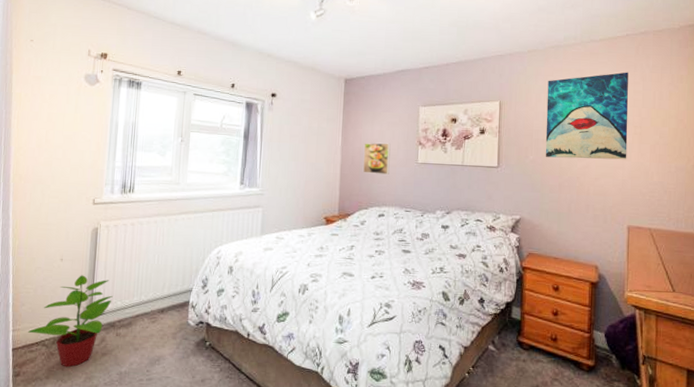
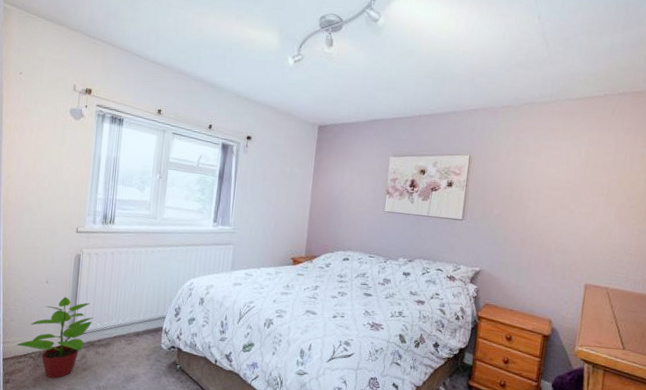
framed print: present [363,143,391,175] -> none [331,189,359,221]
wall art: present [545,72,628,160] -> none [510,132,602,220]

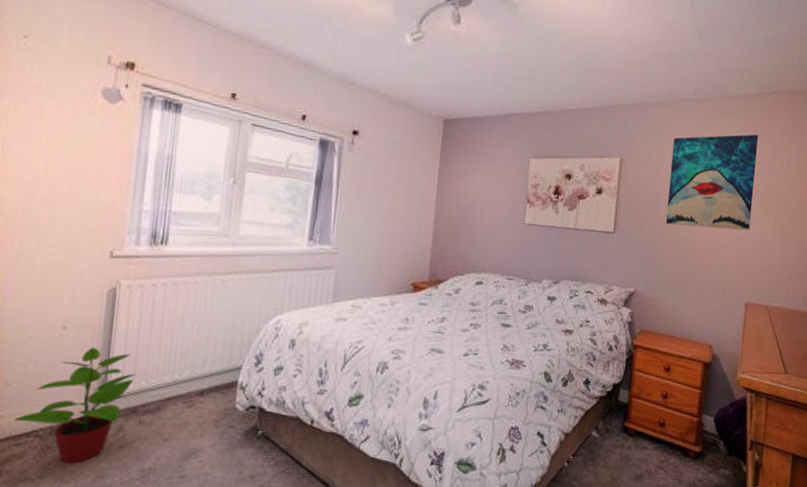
wall art: none [510,132,602,220] -> present [665,134,758,231]

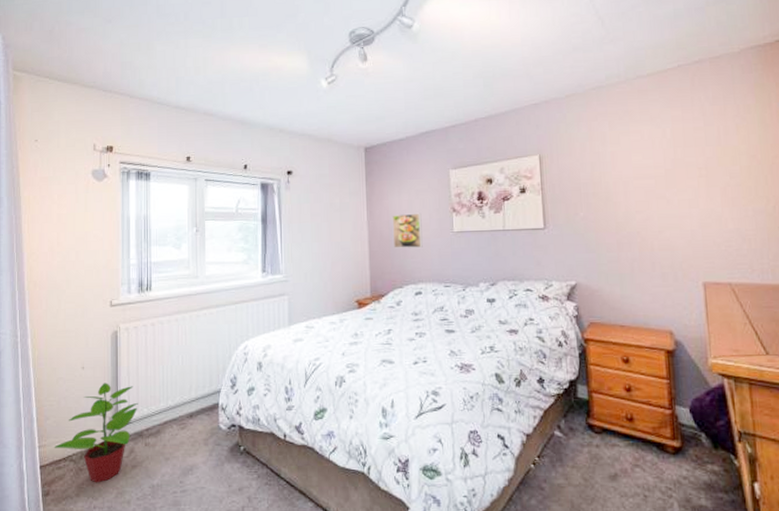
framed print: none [461,197,495,236] -> present [392,213,423,248]
wall art: present [665,134,758,231] -> none [592,107,694,212]

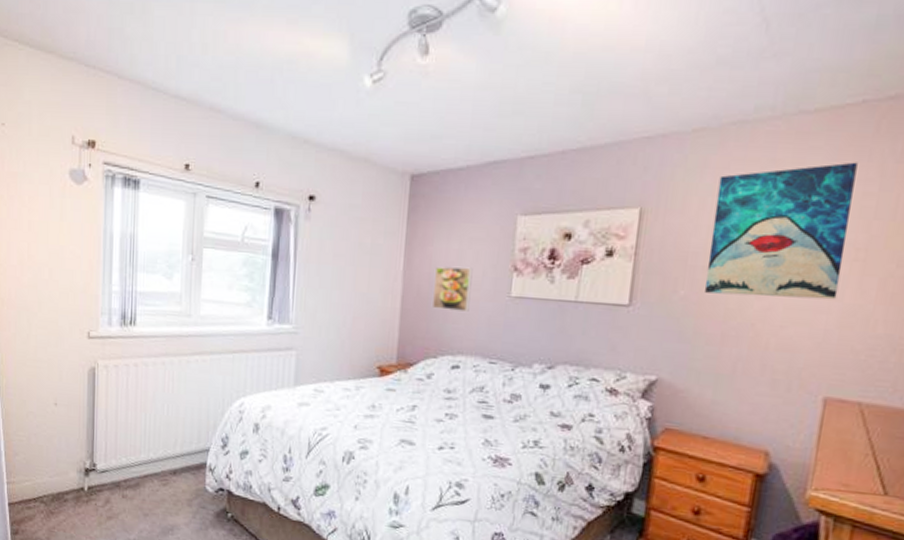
potted plant: present [54,383,138,483] -> none [23,423,116,530]
wall art: none [592,107,694,212] -> present [704,162,858,300]

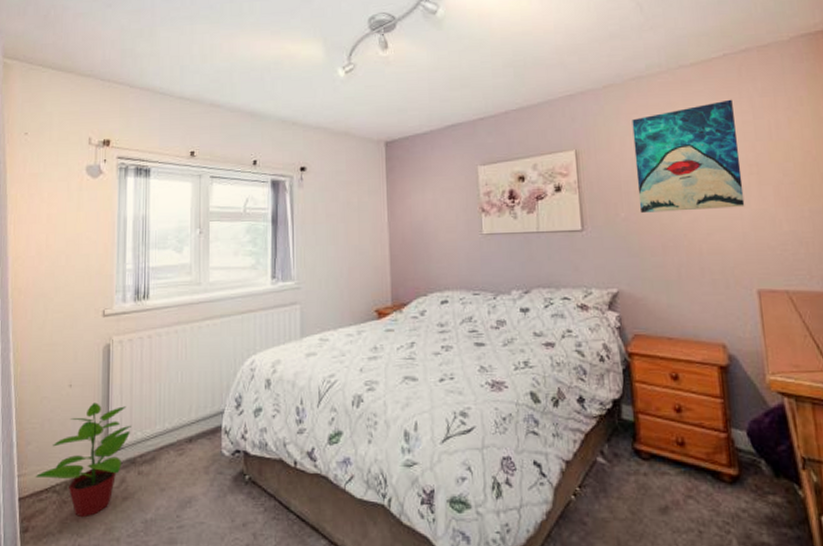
potted plant: none [23,423,116,530] -> present [35,402,131,518]
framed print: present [433,266,473,312] -> none [415,213,449,252]

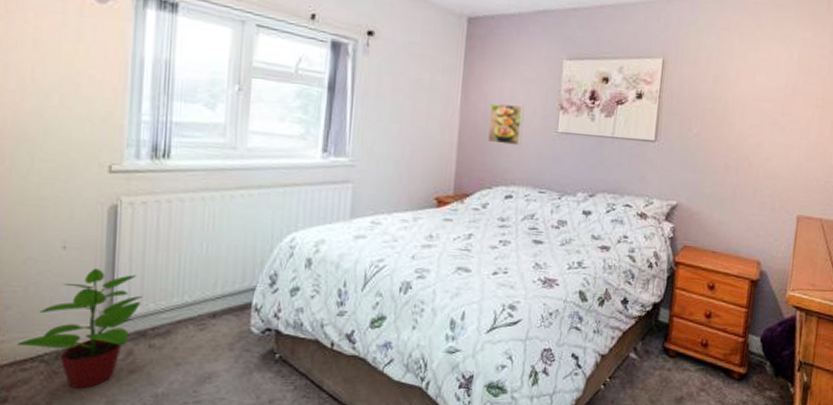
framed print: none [415,213,449,252] -> present [488,103,525,146]
wall art: present [632,99,745,213] -> none [712,30,816,138]

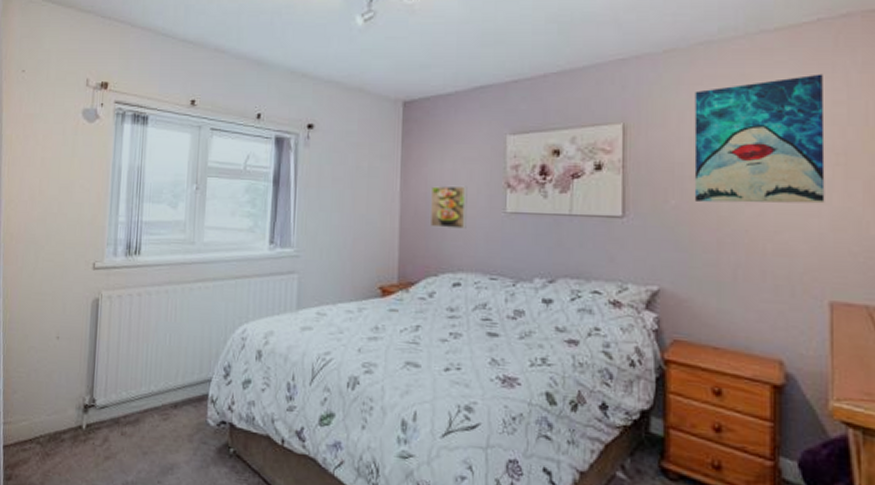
potted plant: present [16,268,142,390] -> none [20,357,117,473]
wall art: none [712,30,816,138] -> present [694,74,825,204]

